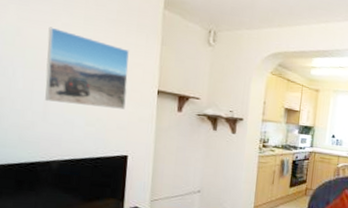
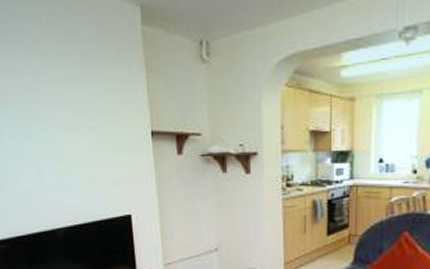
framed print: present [45,27,130,110] -> none [24,73,119,162]

